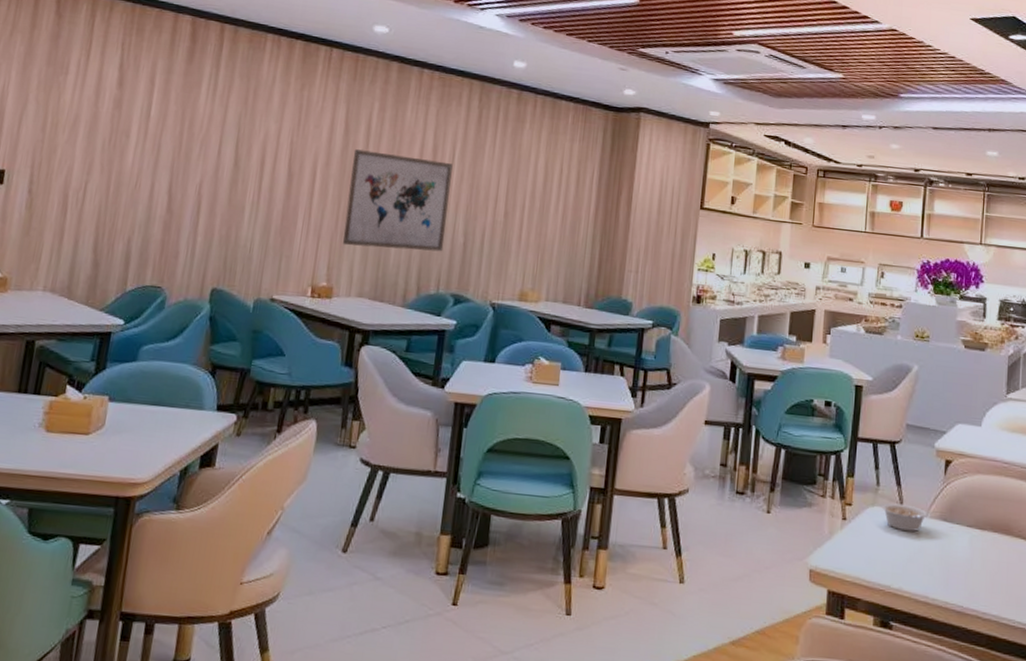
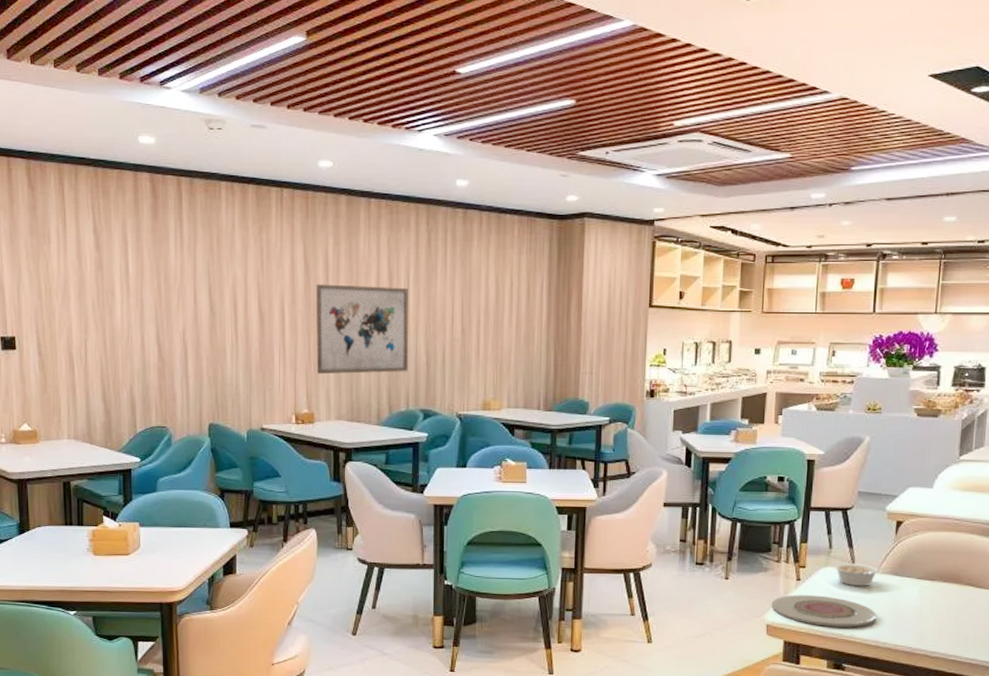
plate: none [815,536,926,579] -> present [771,595,877,627]

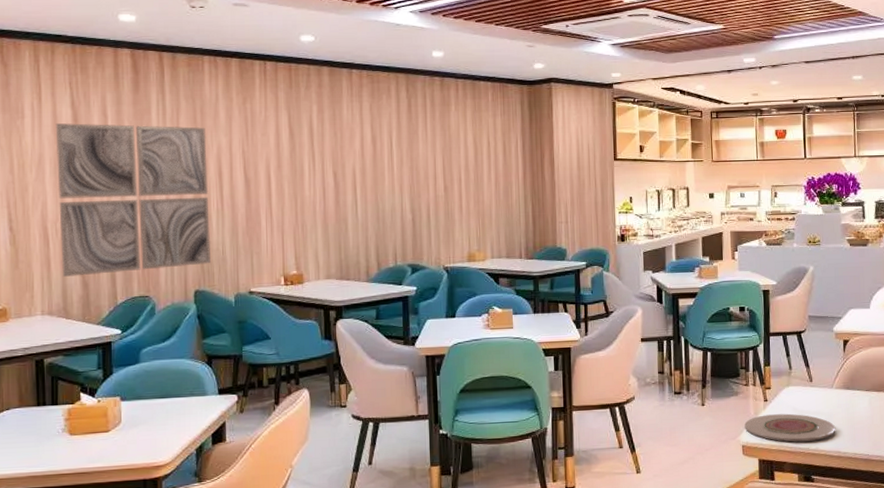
wall art: none [79,249,224,403] -> present [55,123,210,277]
wall art: present [315,284,409,375] -> none [301,149,395,236]
legume: present [834,563,889,586] -> none [795,381,841,402]

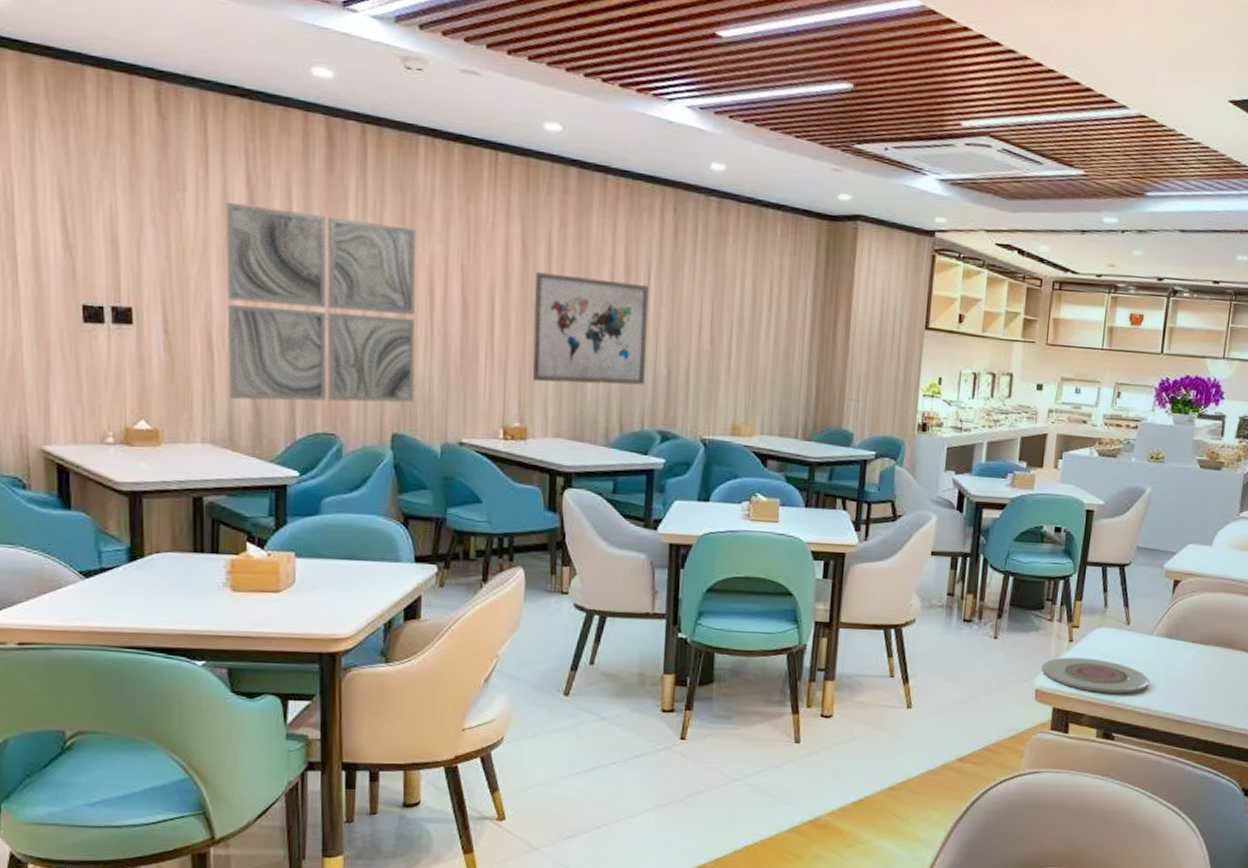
wall art: none [301,149,395,236] -> present [532,272,649,385]

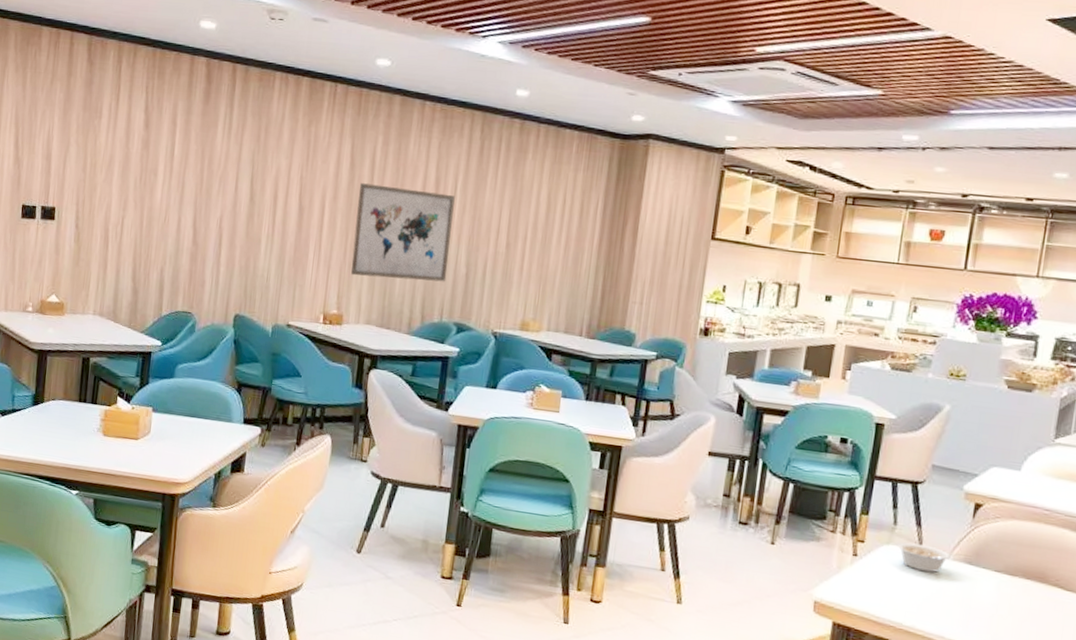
wall art: present [225,203,417,403] -> none [116,127,268,290]
plate: present [1041,657,1149,694] -> none [821,571,944,618]
legume: none [1109,623,1164,649] -> present [898,543,962,573]

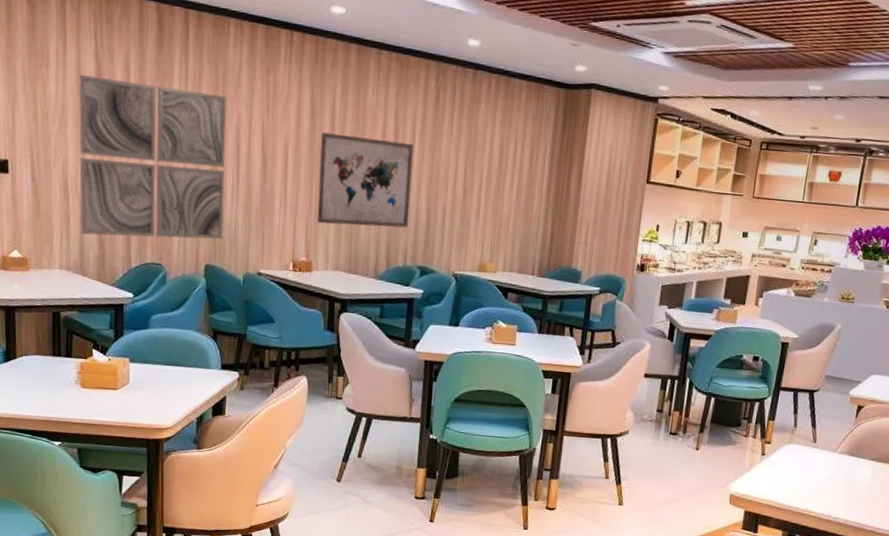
wall art: none [116,127,268,290] -> present [79,75,227,240]
legume: present [898,543,962,573] -> none [797,441,846,464]

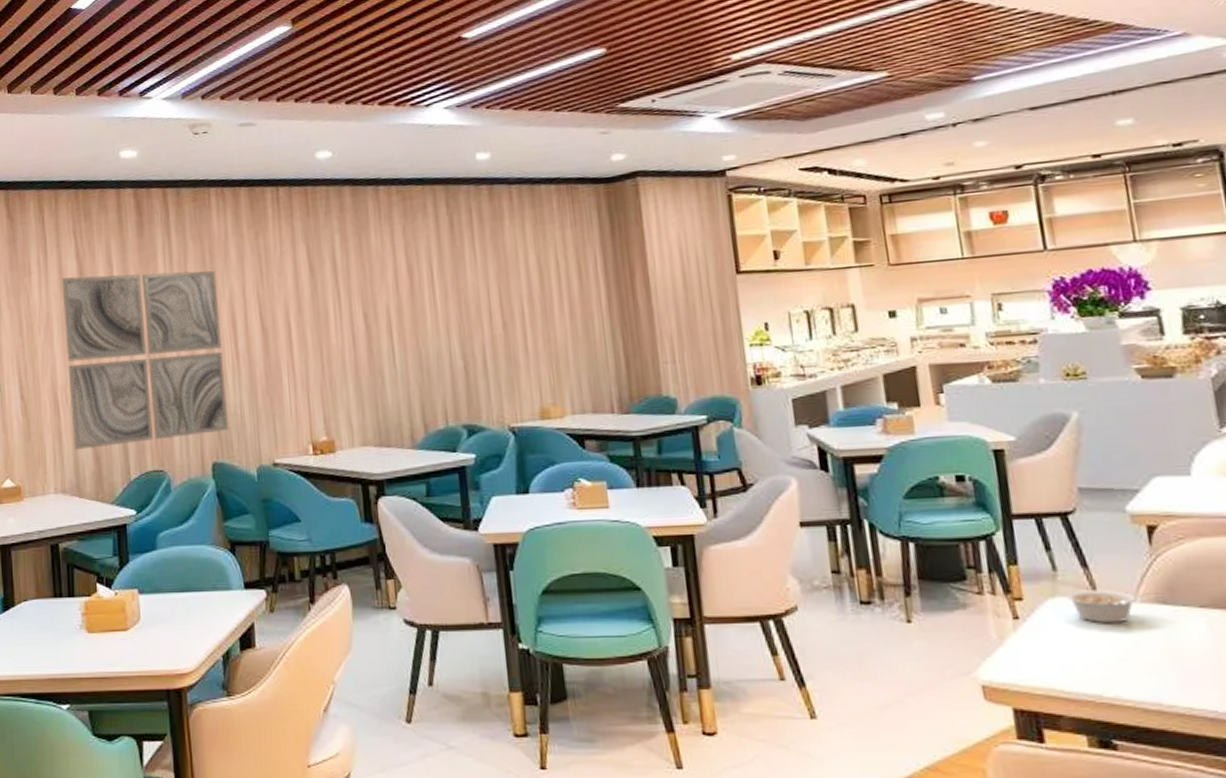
wall art: present [317,132,414,228] -> none [324,282,443,394]
legume: none [797,441,846,464] -> present [1066,589,1151,623]

